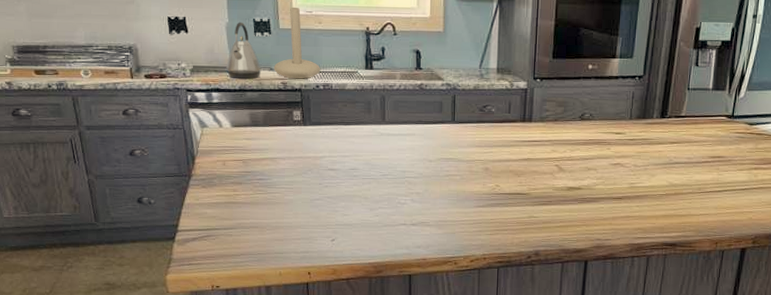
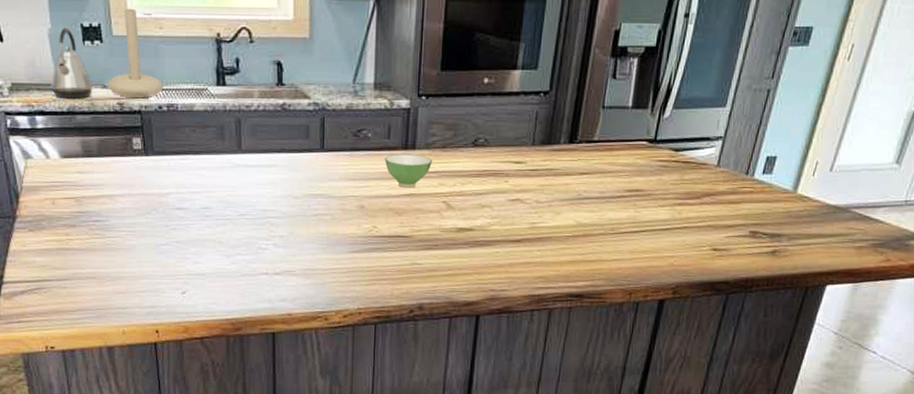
bowl: none [505,126,547,154] -> present [384,154,433,188]

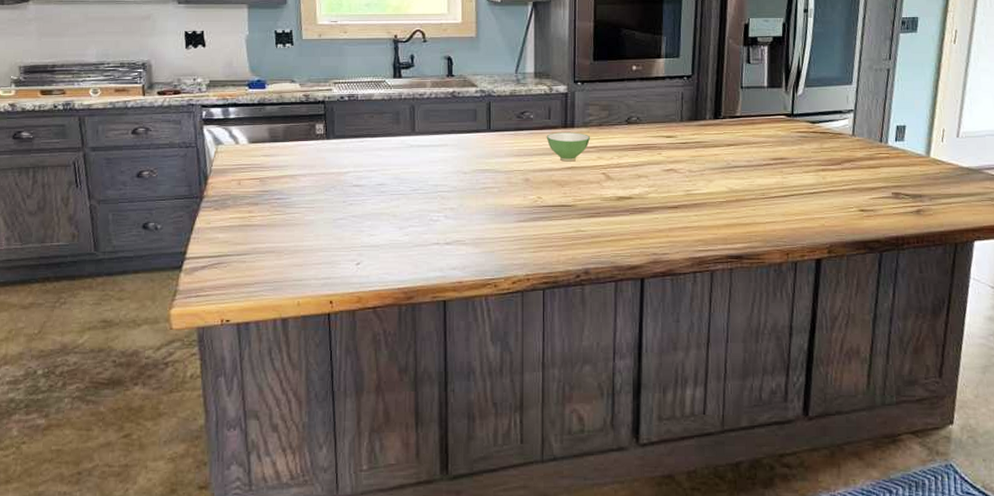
kettle: present [51,27,93,100] -> none [245,34,283,93]
paper towel holder: present [107,9,164,99] -> none [295,18,346,91]

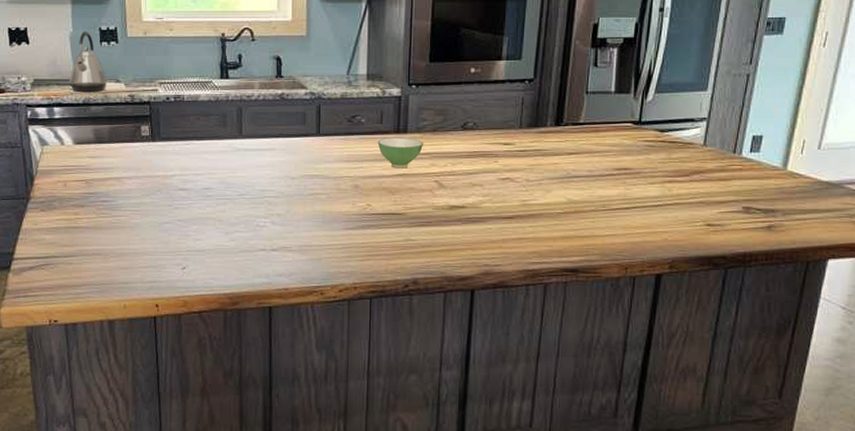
kettle: none [245,34,283,93] -> present [69,31,108,93]

